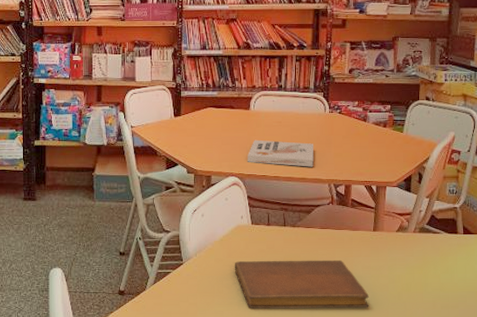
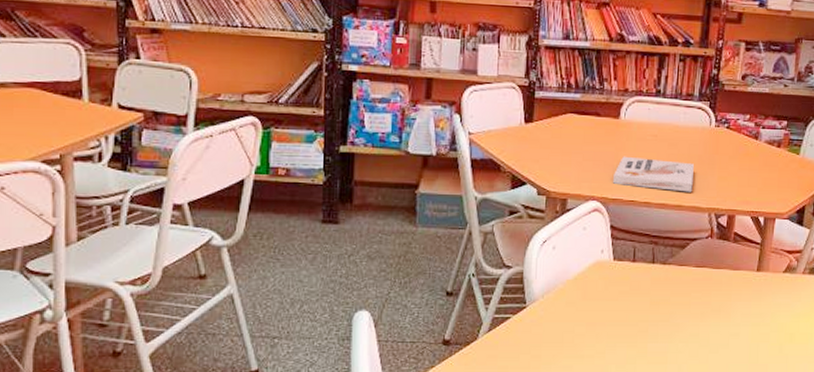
notebook: present [235,259,369,309] -> none [590,304,747,363]

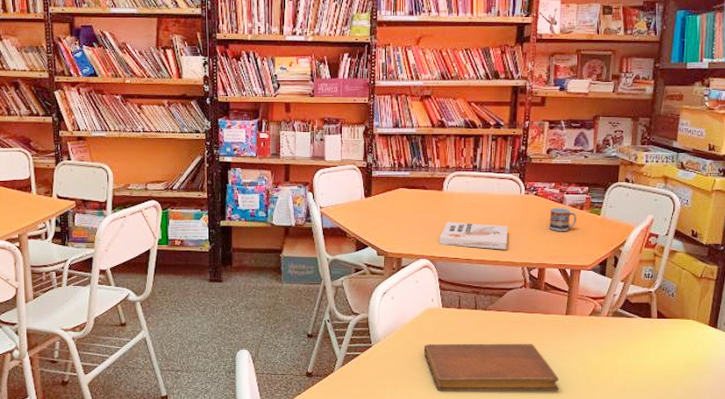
notebook: none [590,304,747,363] -> present [424,343,559,392]
cup: none [742,144,773,172] -> present [550,208,576,231]

